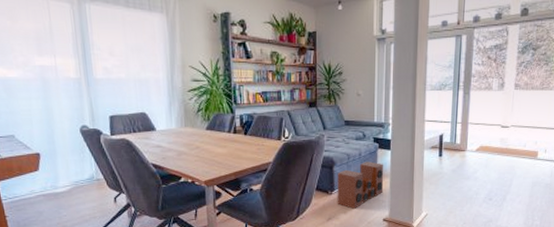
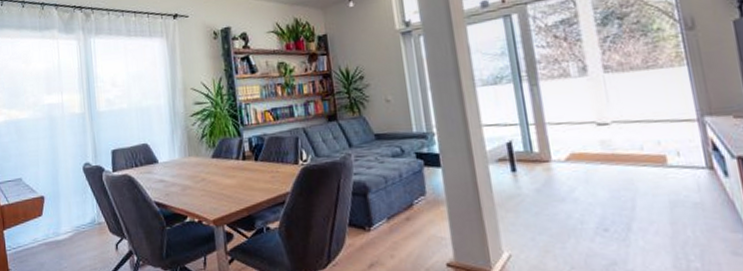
speaker: present [337,161,384,209] -> none [373,184,441,250]

